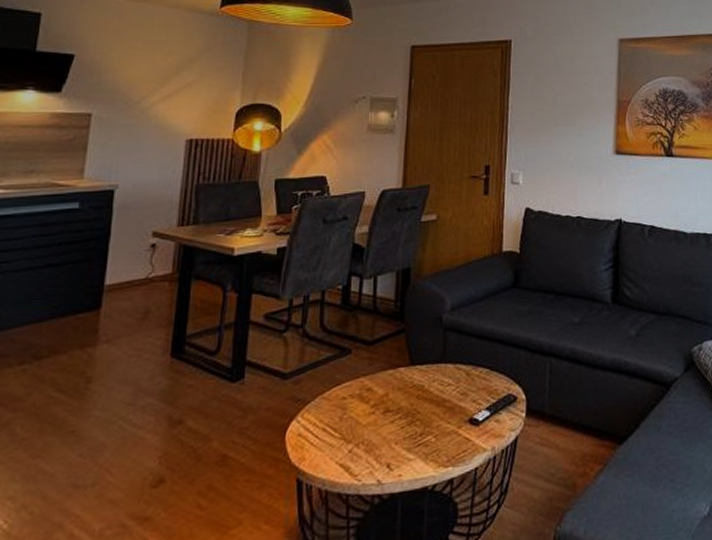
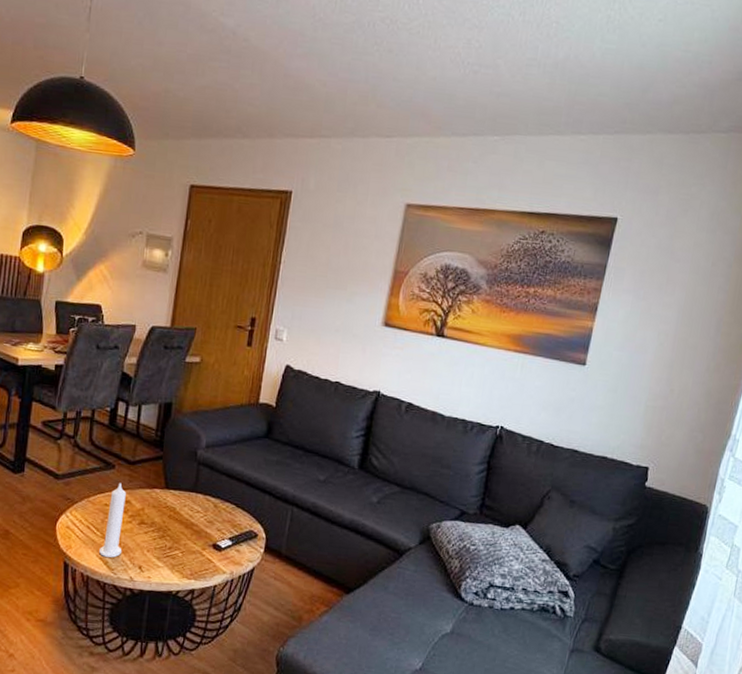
candle: none [339,368,366,462] -> present [99,482,126,558]

